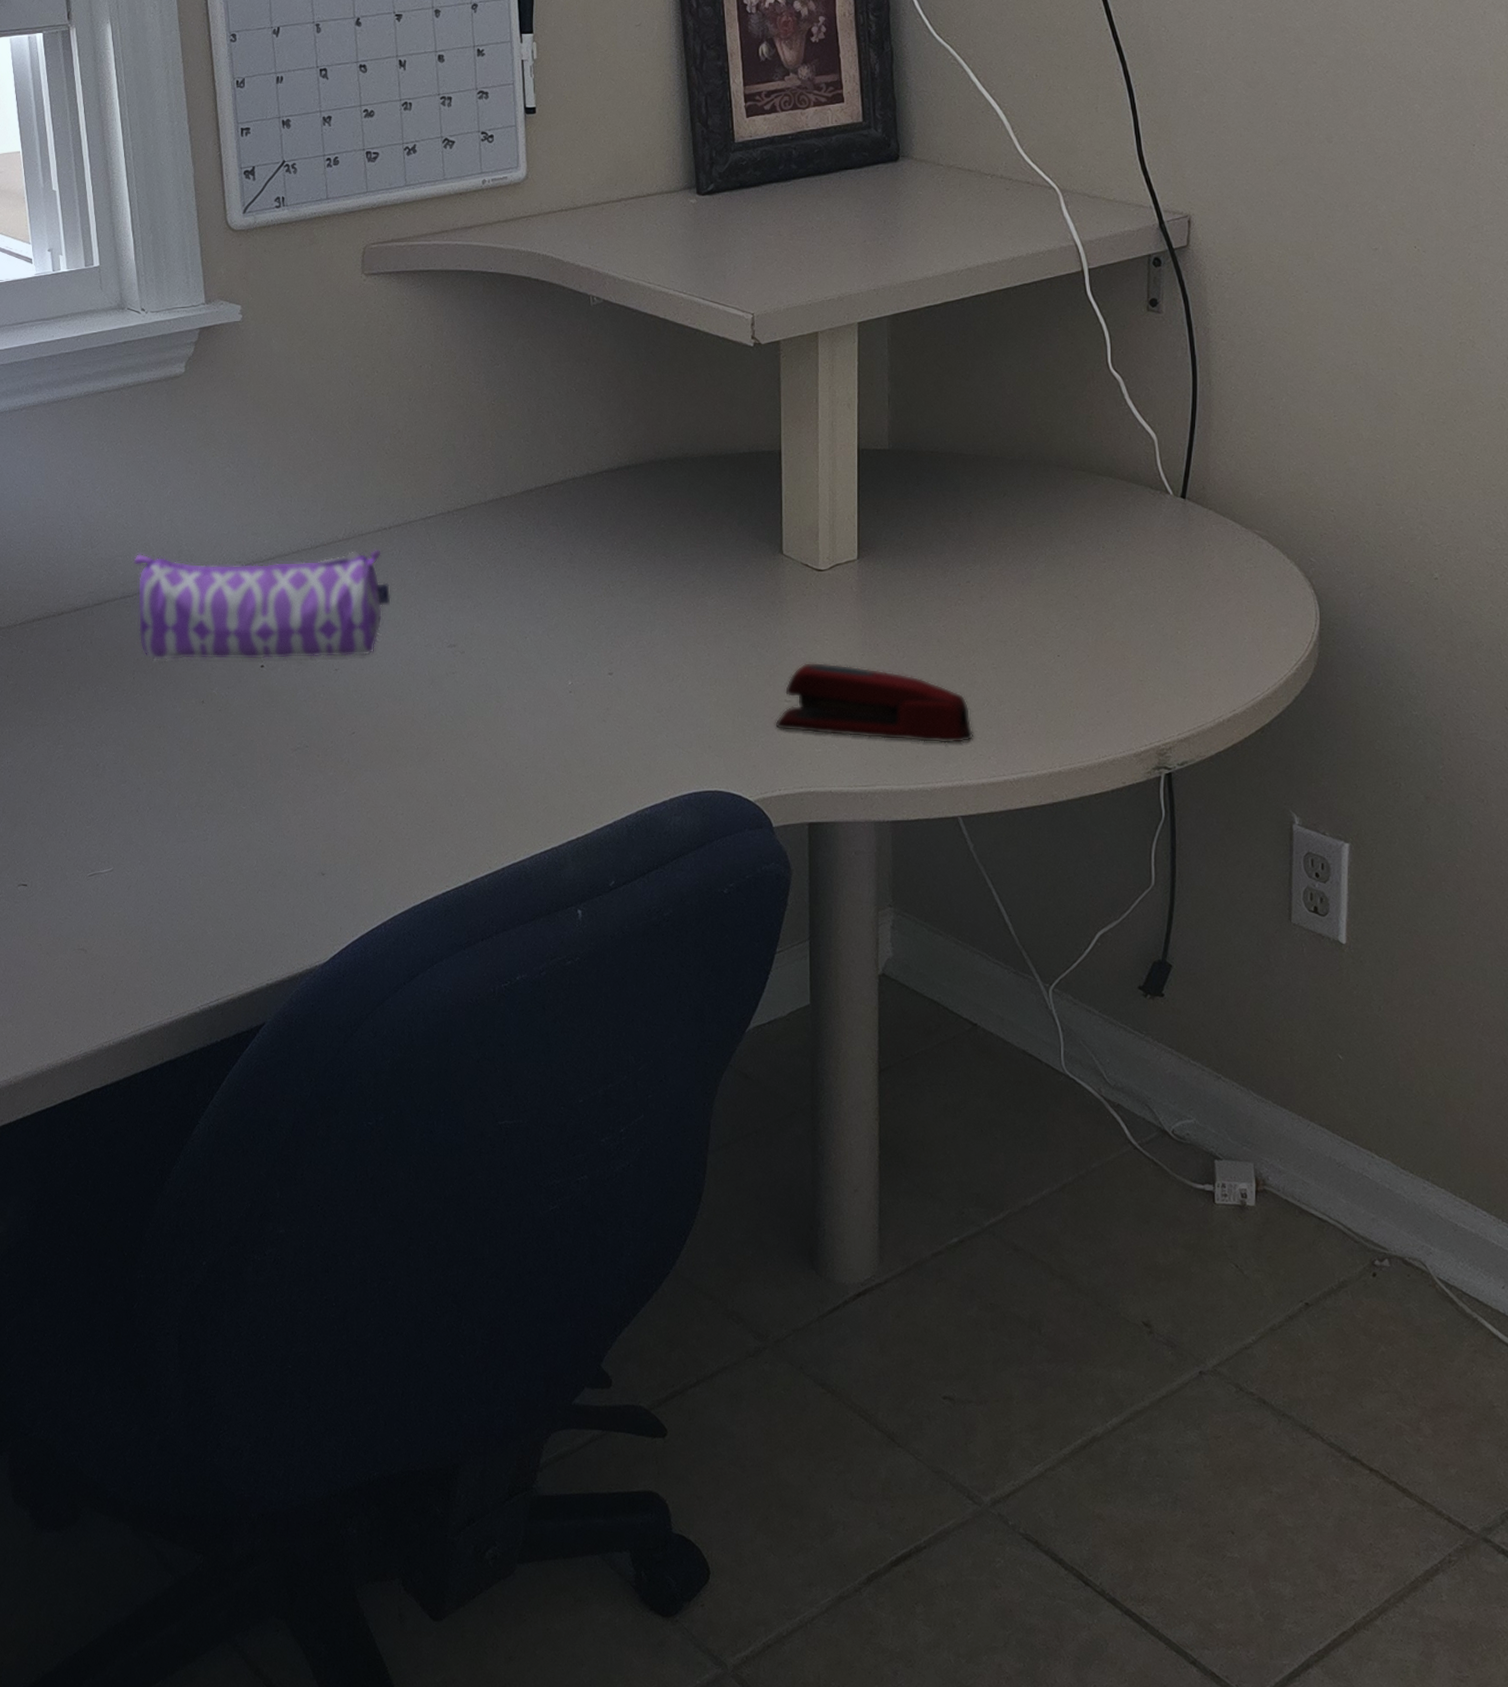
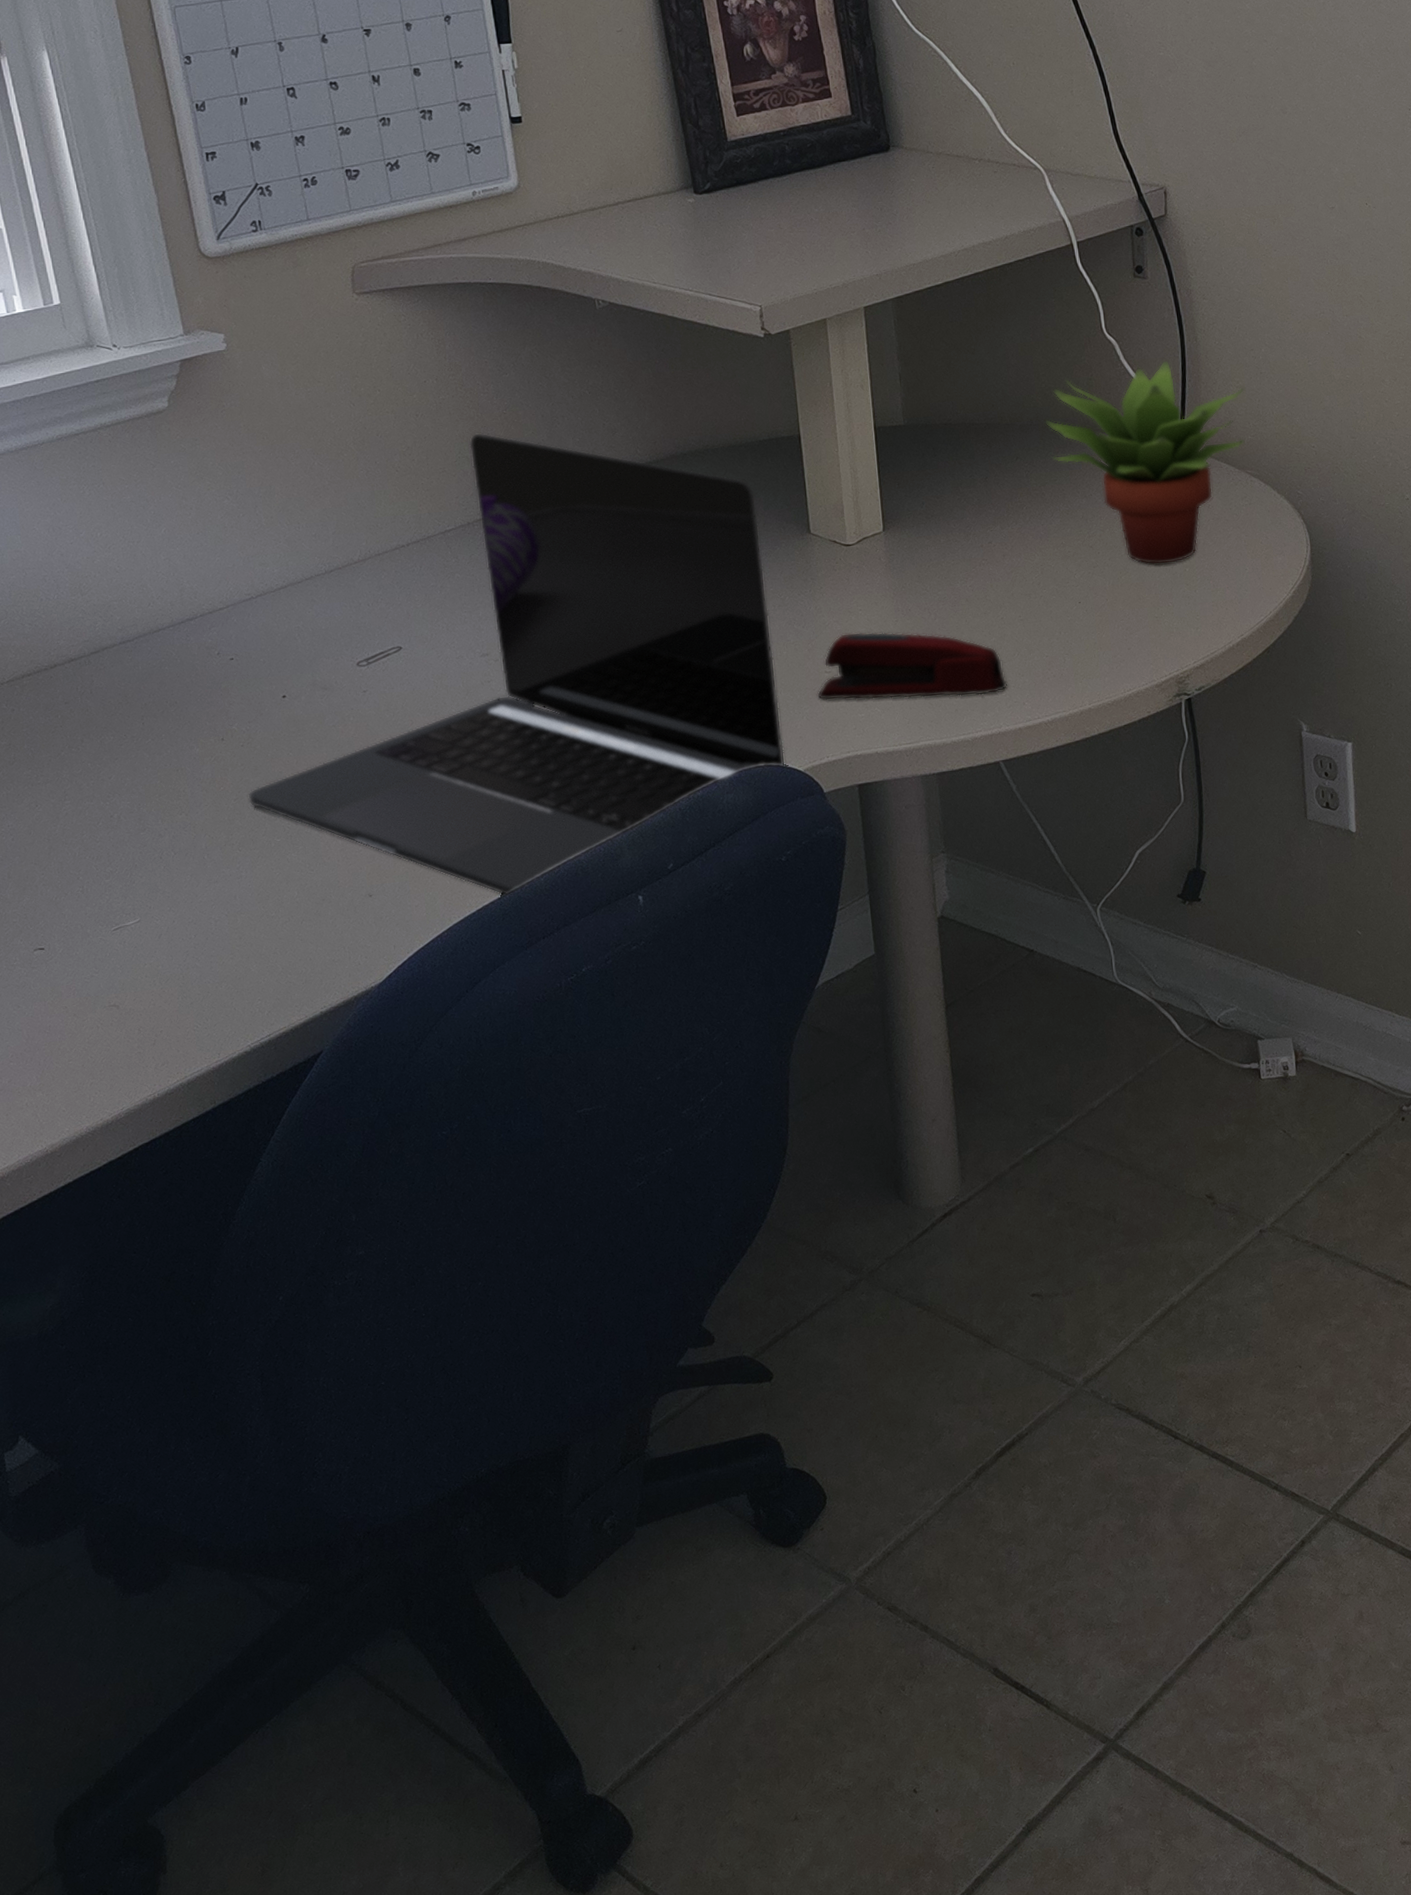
pencil case: present [132,548,391,661] -> none [129,566,416,704]
laptop: none [220,422,736,893] -> present [248,433,784,897]
succulent plant: none [1037,403,1259,624] -> present [1045,360,1245,565]

